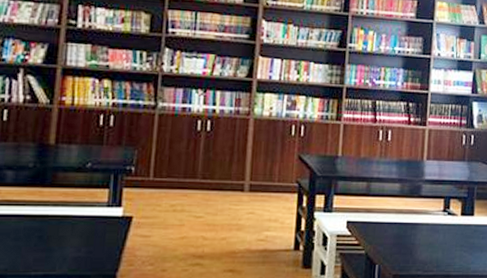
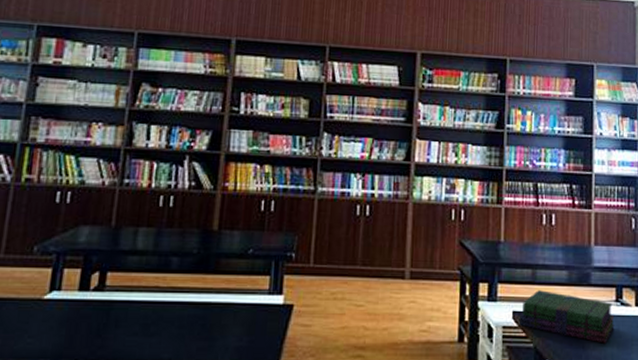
stack of books: none [353,201,442,250] -> present [520,290,615,344]

